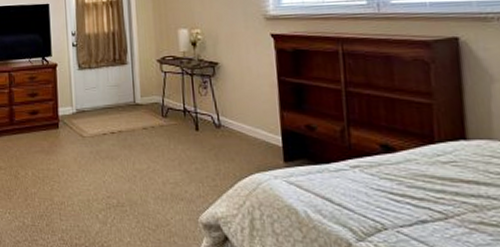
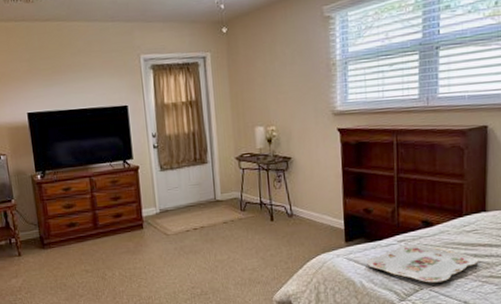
serving tray: none [312,171,463,223] -> present [367,244,479,283]

